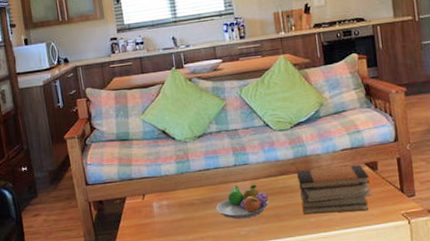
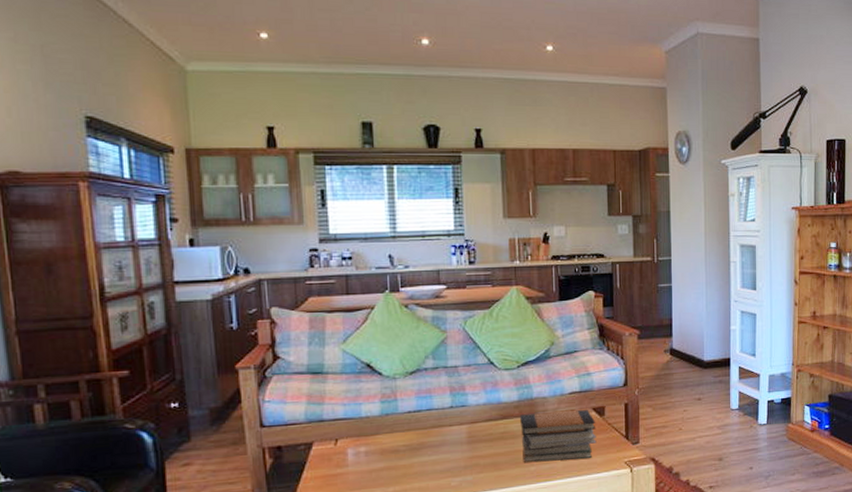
fruit bowl: present [215,184,269,219] -> none [424,429,487,468]

